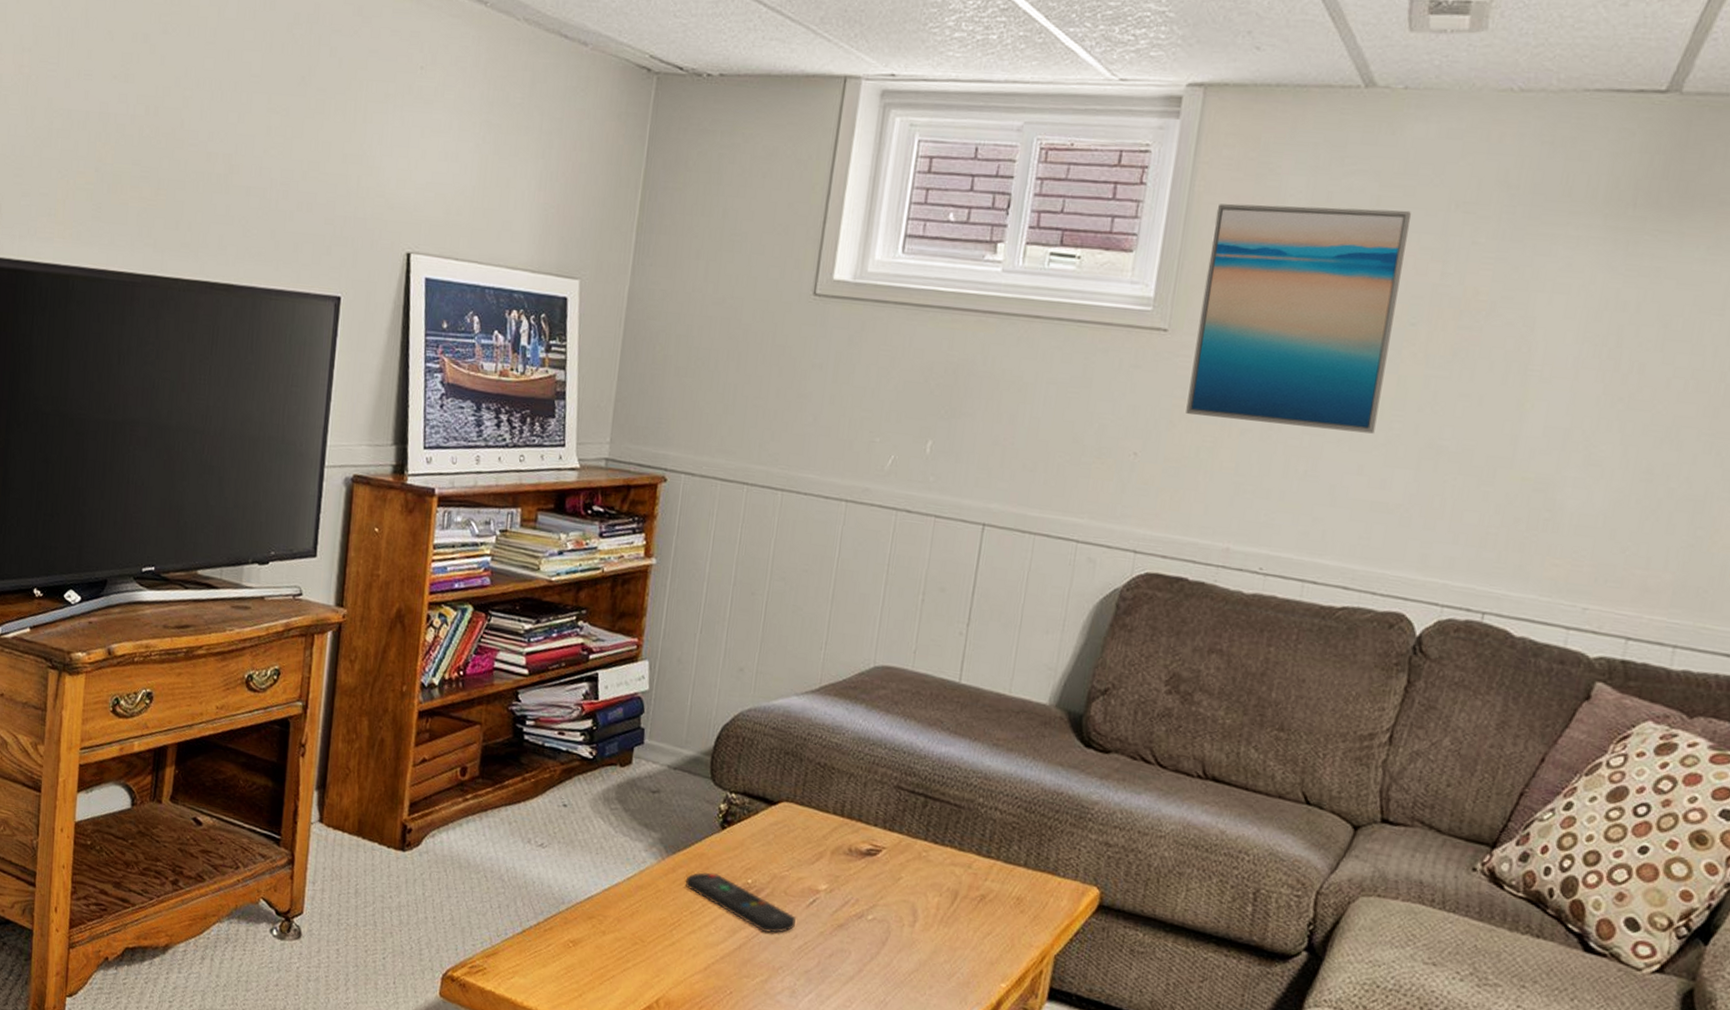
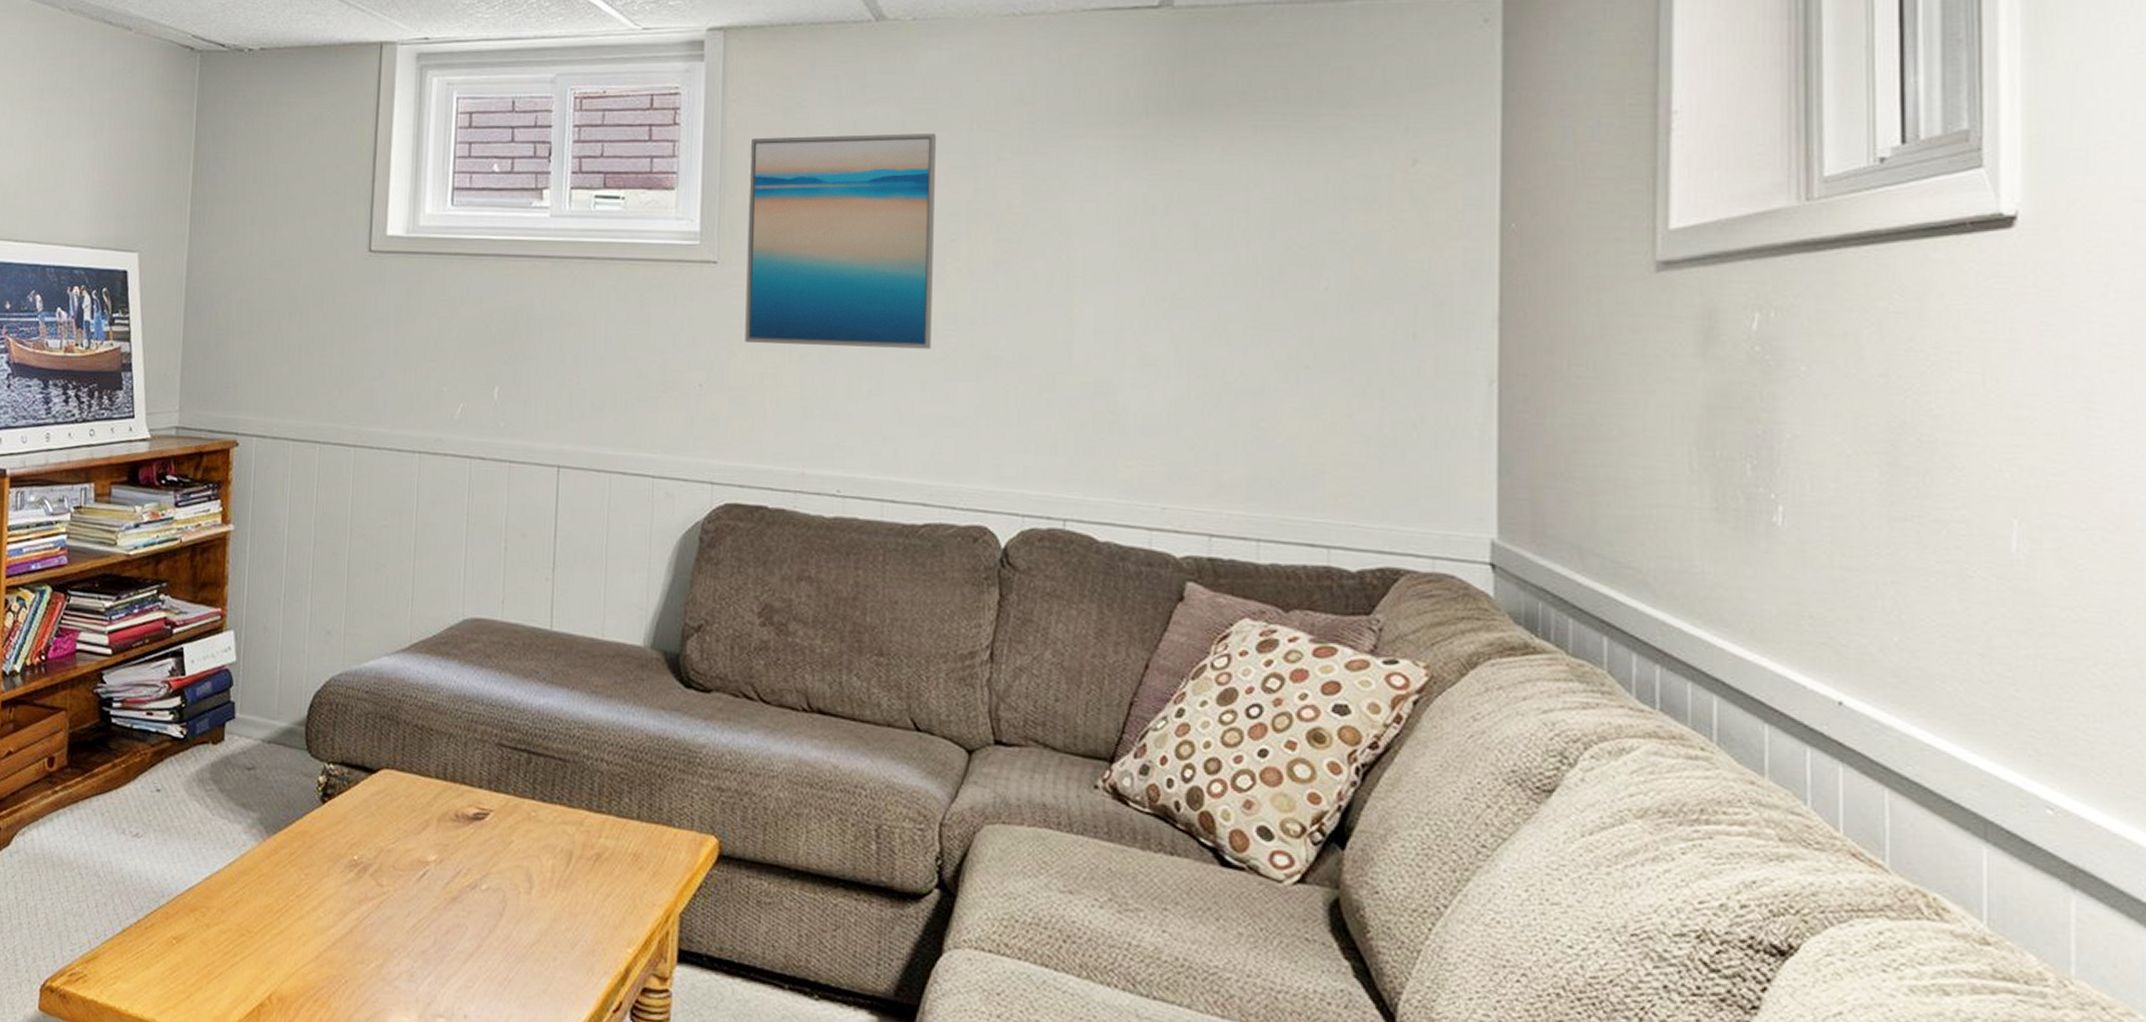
remote control: present [686,872,796,933] -> none [290,851,407,913]

